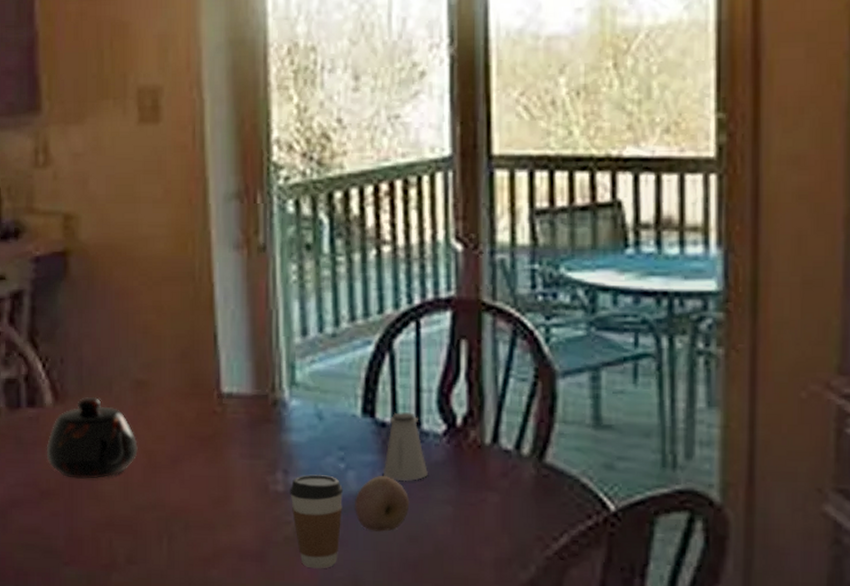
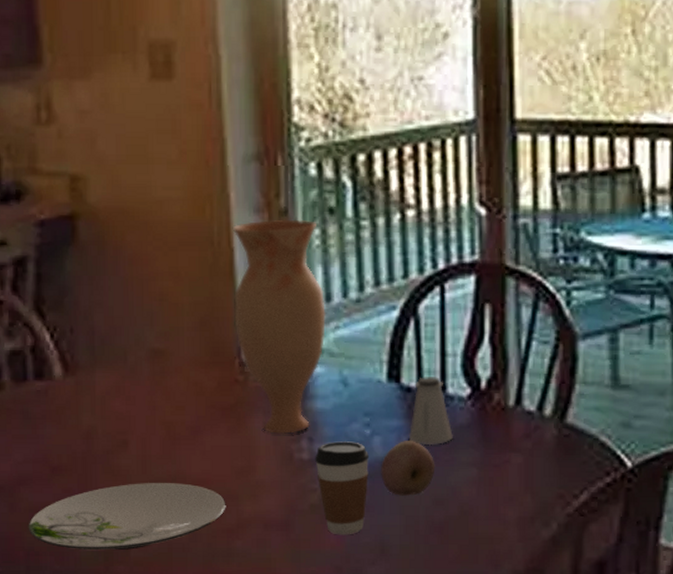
plate: none [18,509,203,574] -> present [28,483,226,551]
teapot: present [46,396,138,479] -> none [56,367,156,453]
vase: none [213,255,302,465] -> present [232,219,326,434]

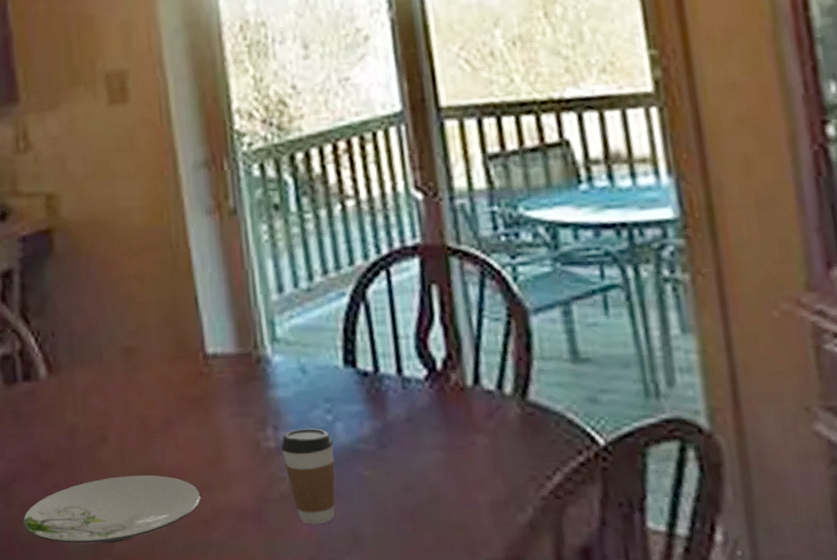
vase: present [232,219,326,434] -> none [188,217,281,423]
fruit: present [381,441,435,496] -> none [345,425,400,482]
saltshaker: present [408,377,453,446] -> none [369,360,415,430]

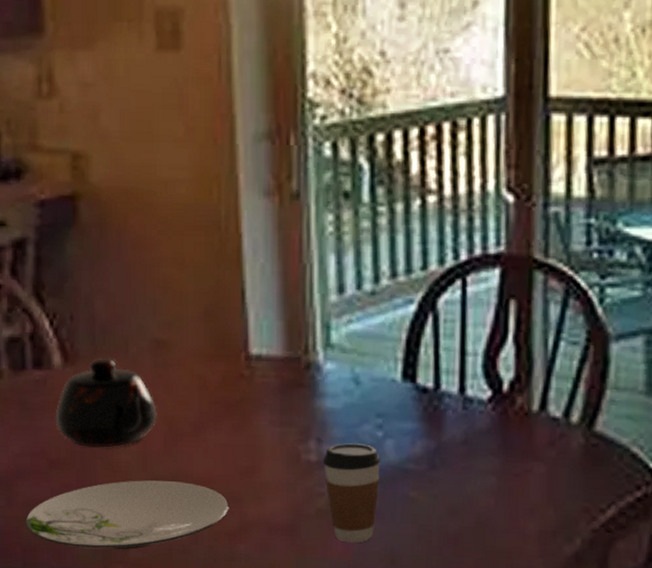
teapot: none [43,366,131,449] -> present [55,357,157,448]

